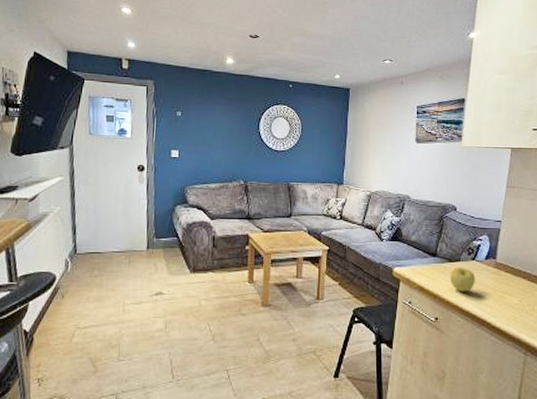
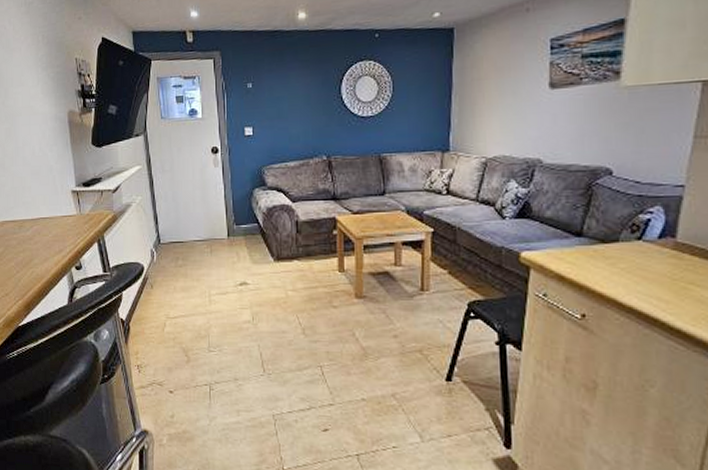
apple: present [450,266,476,292] -> none [603,249,644,282]

